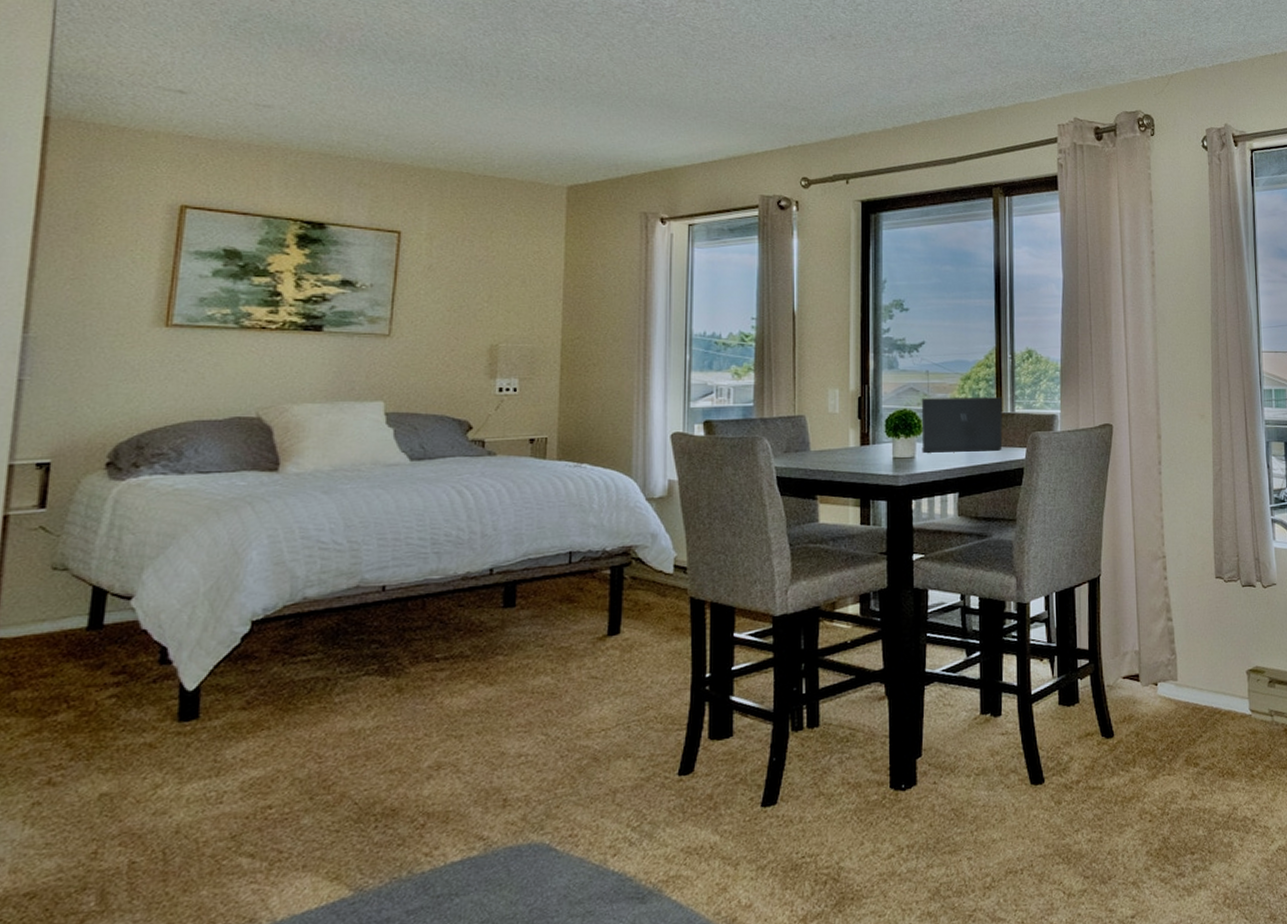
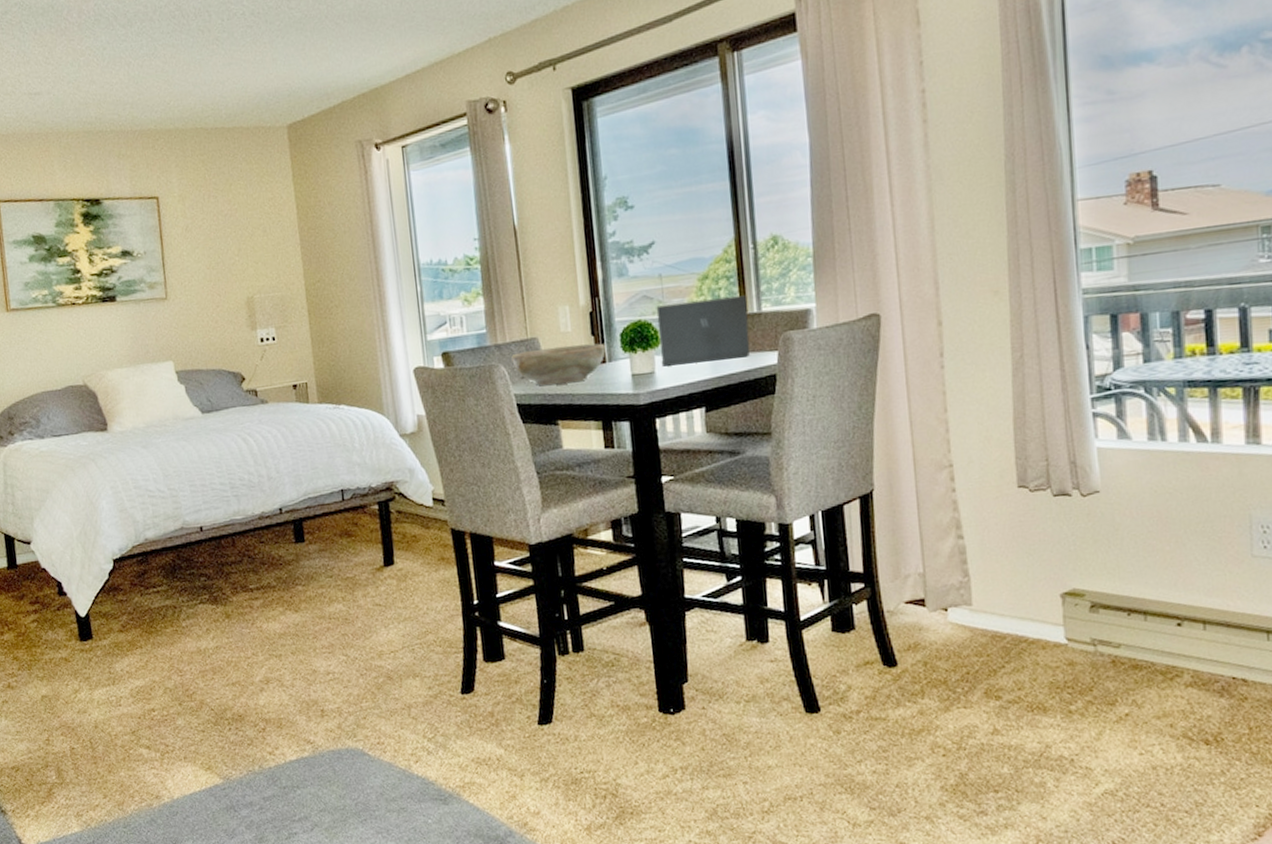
bowl: none [776,425,870,462] -> present [511,343,606,386]

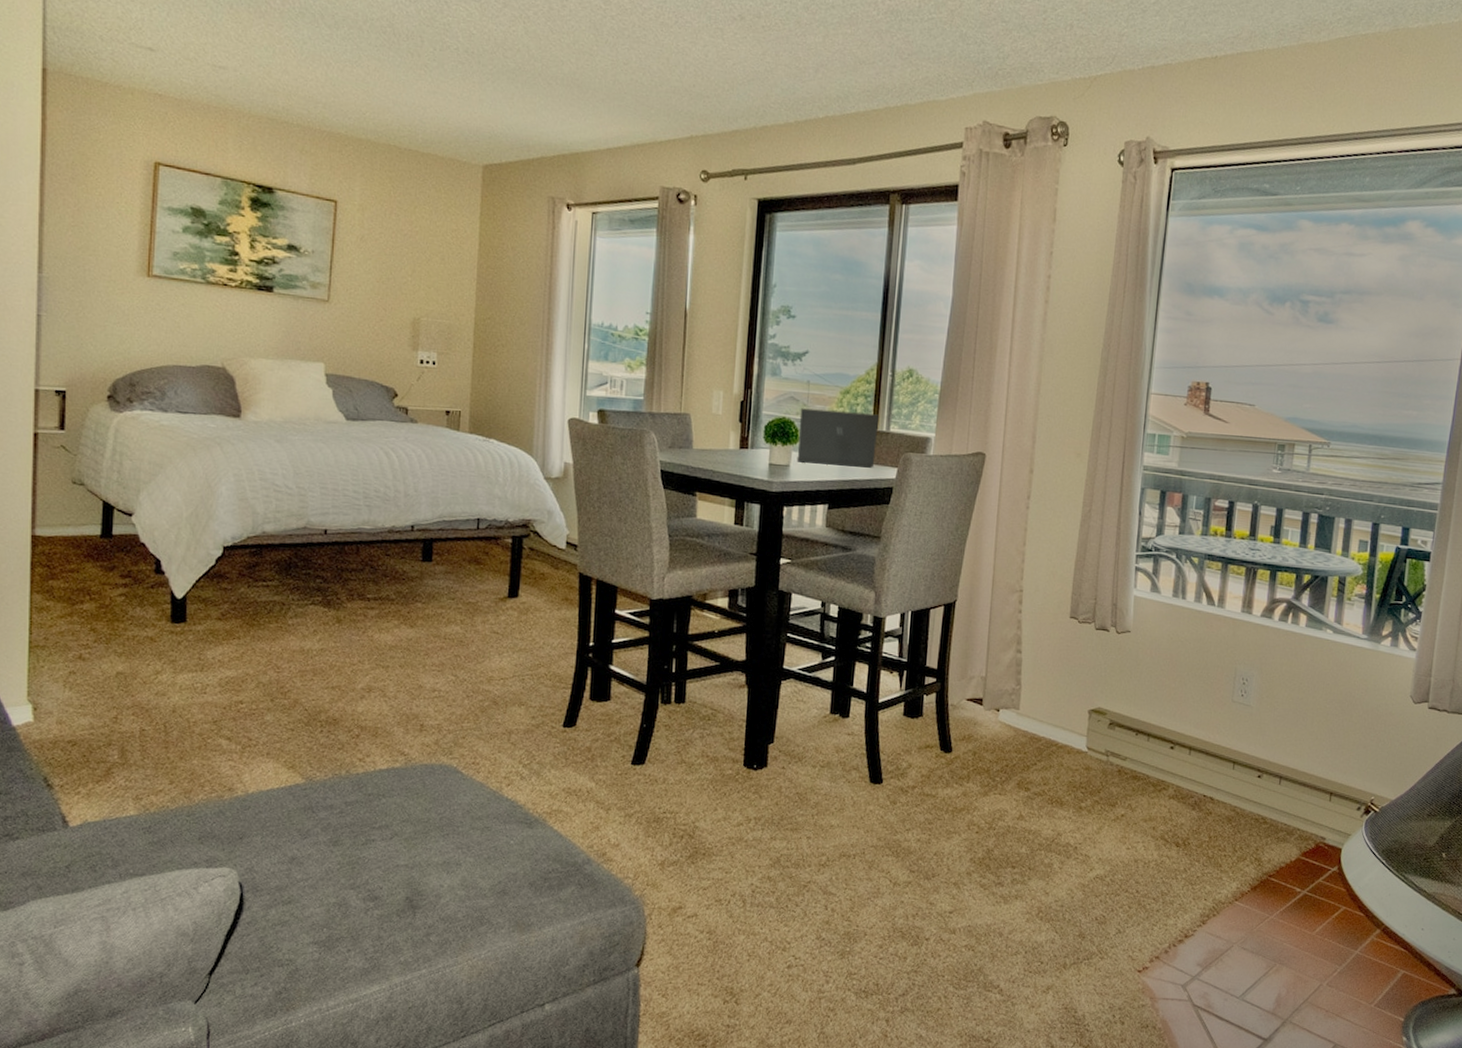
bowl: present [511,343,606,386] -> none [663,424,750,461]

